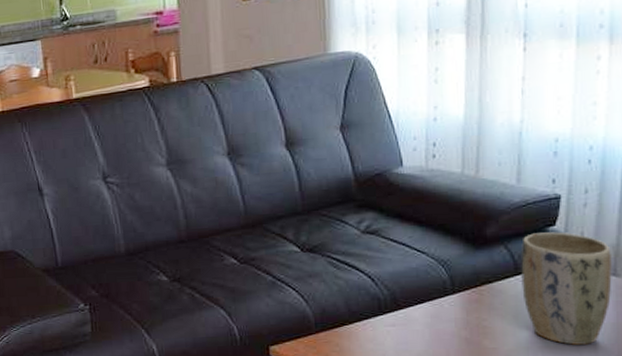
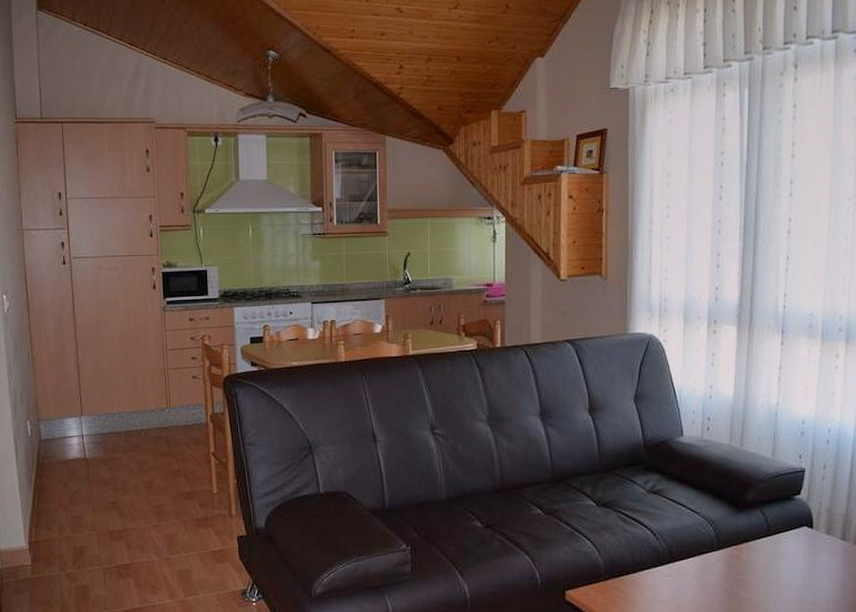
plant pot: present [521,232,612,345] -> none [772,500,842,598]

